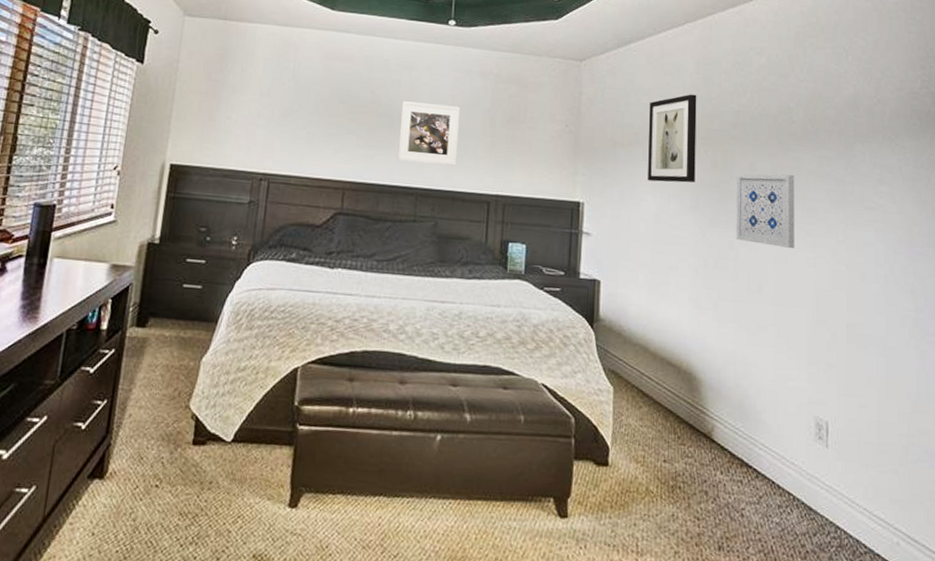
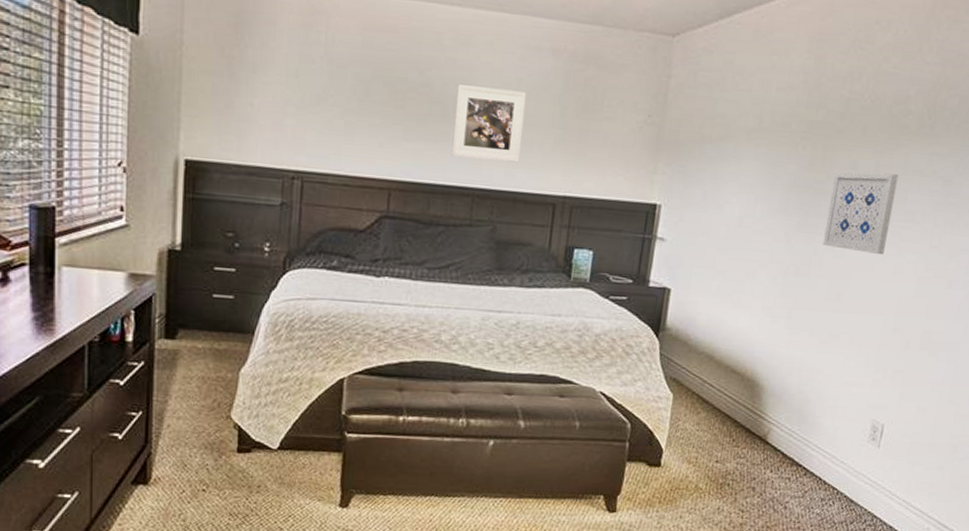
wall art: present [648,94,697,183] -> none [735,78,805,183]

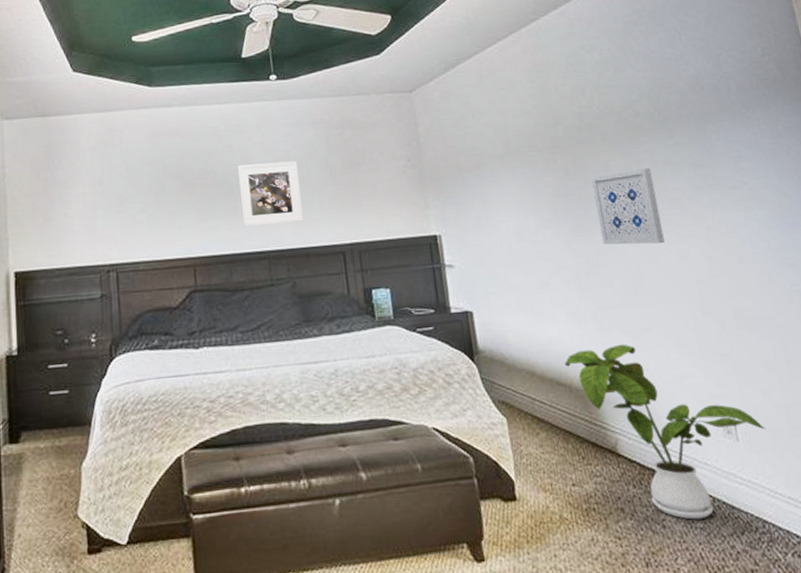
house plant: none [744,344,908,506] -> present [564,344,766,520]

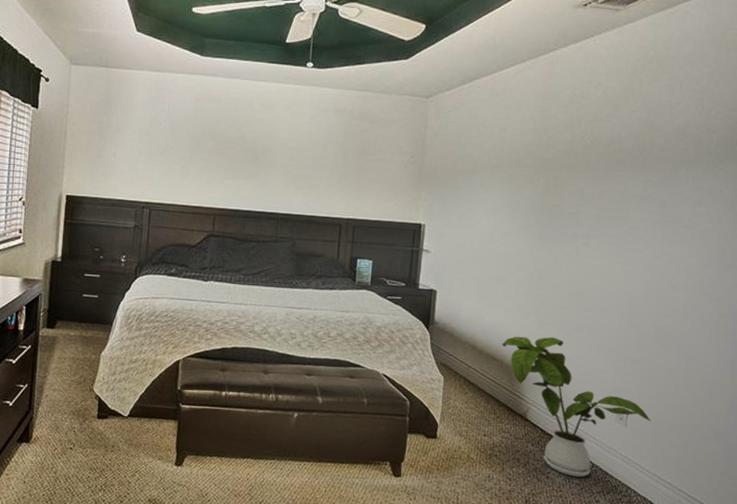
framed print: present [237,160,304,227] -> none [260,137,317,194]
wall art: present [591,168,665,245] -> none [560,197,620,263]

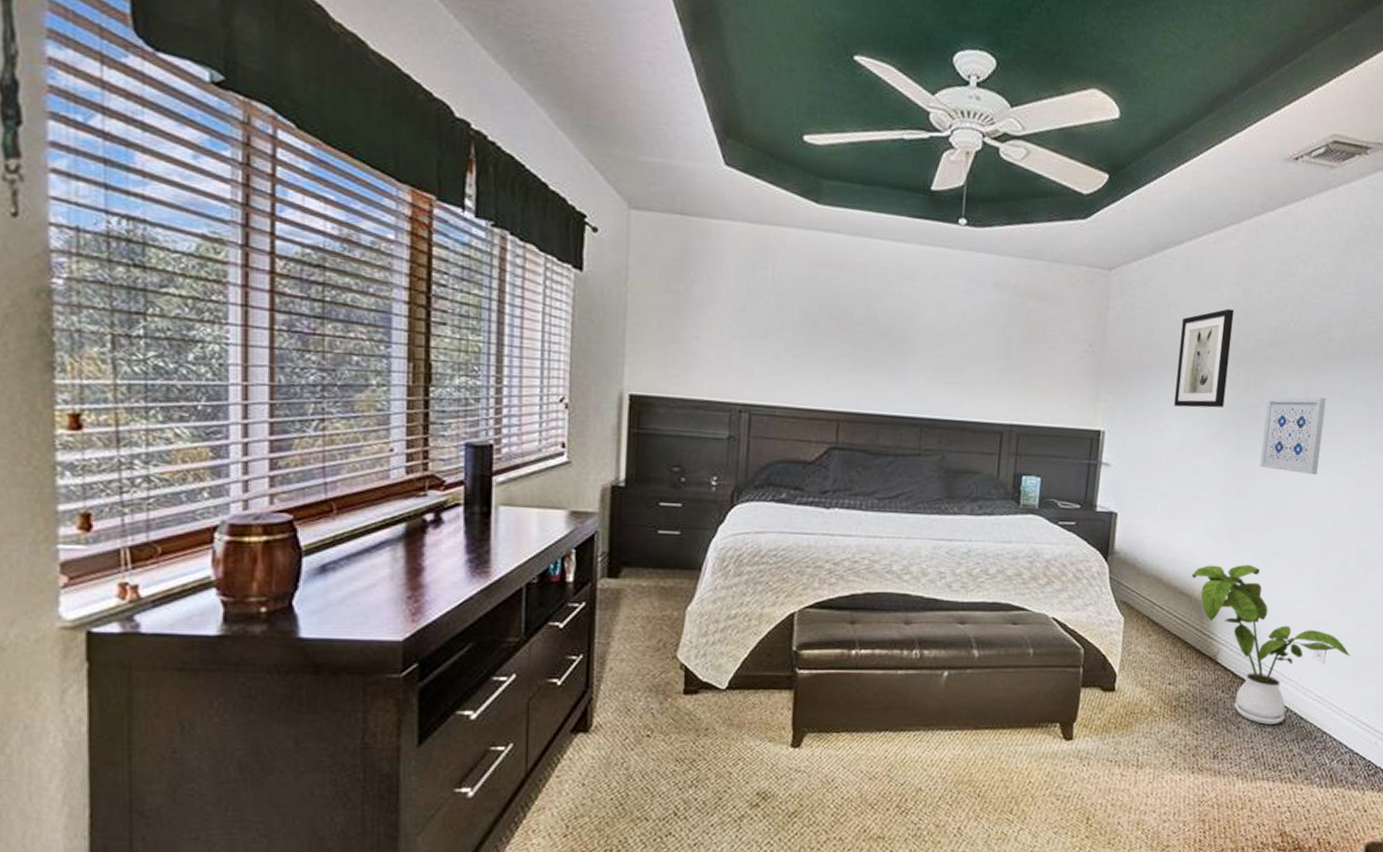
wall art: none [484,126,534,206] -> present [1174,308,1235,408]
wall art: none [560,197,620,263] -> present [1260,397,1326,476]

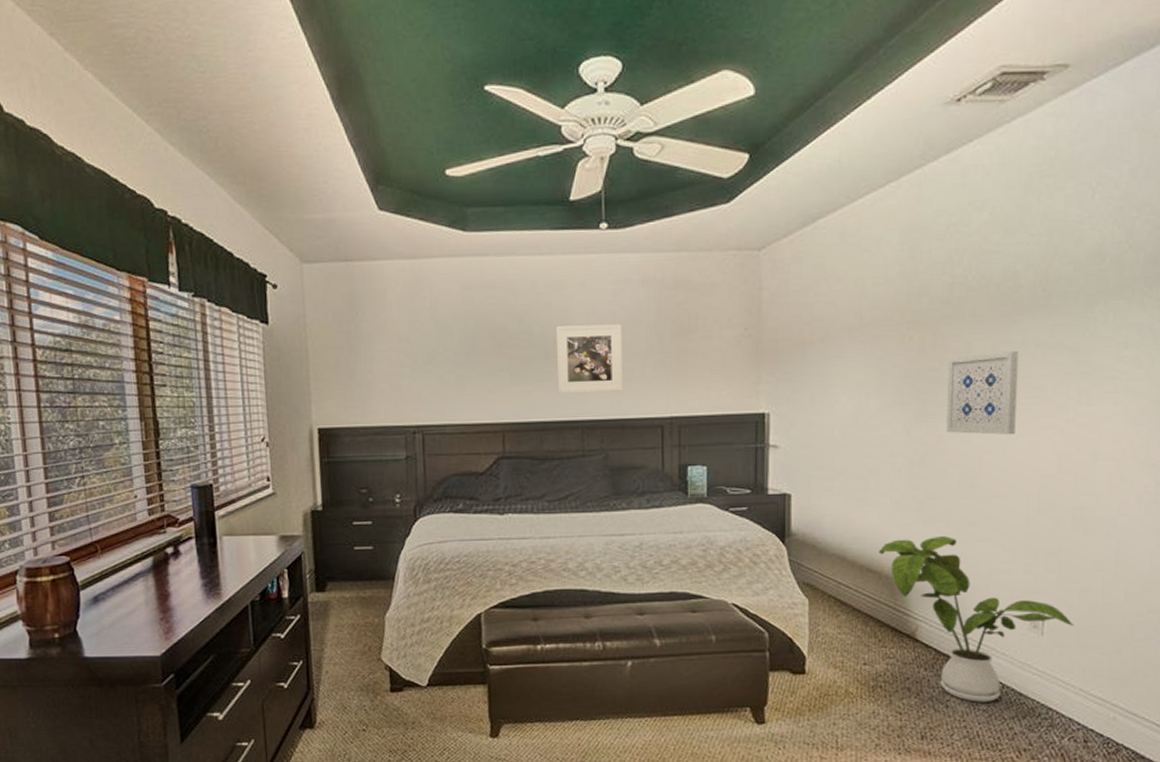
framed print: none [899,317,972,392] -> present [555,324,624,393]
wall art: present [1174,308,1235,408] -> none [842,271,901,380]

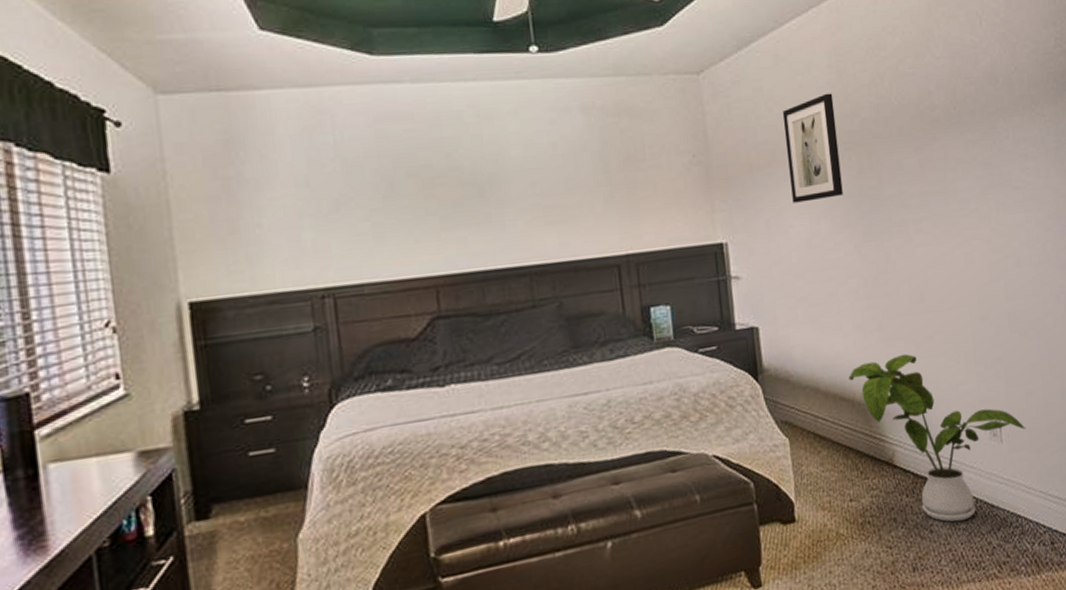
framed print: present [555,324,624,393] -> none [489,155,572,237]
wall art: none [842,271,901,380] -> present [782,93,843,203]
wall art: present [946,351,1019,435] -> none [885,167,951,251]

